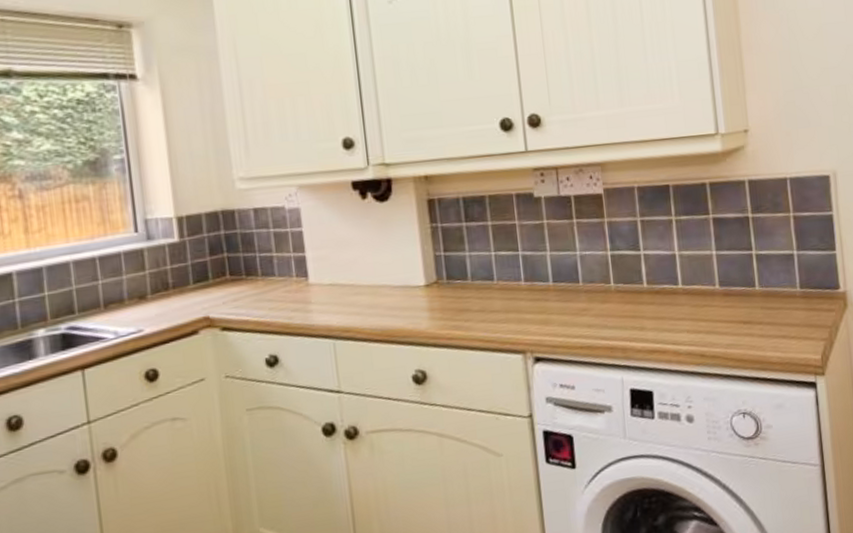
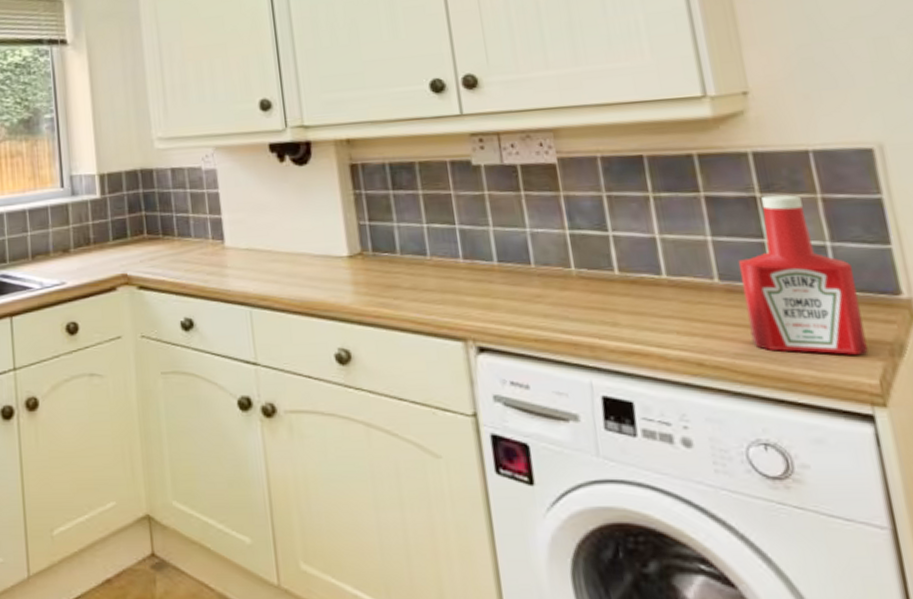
ketchup bottle: none [733,214,816,340] -> present [738,195,868,355]

